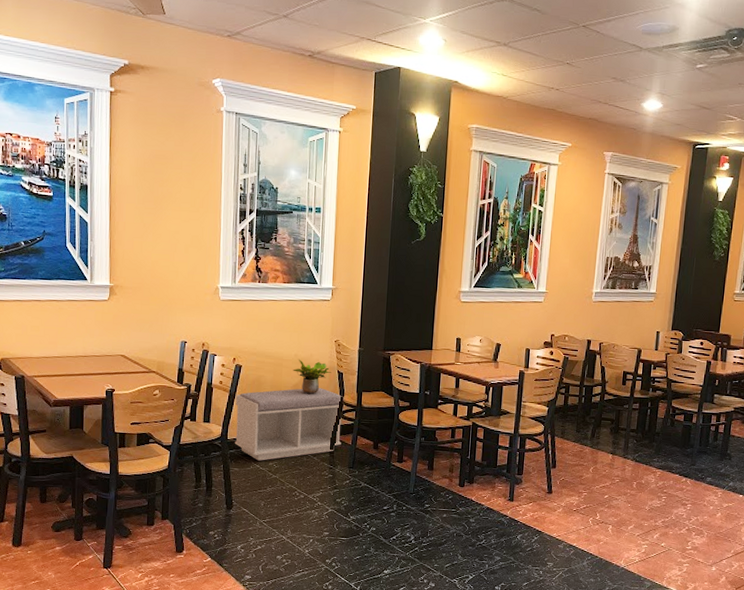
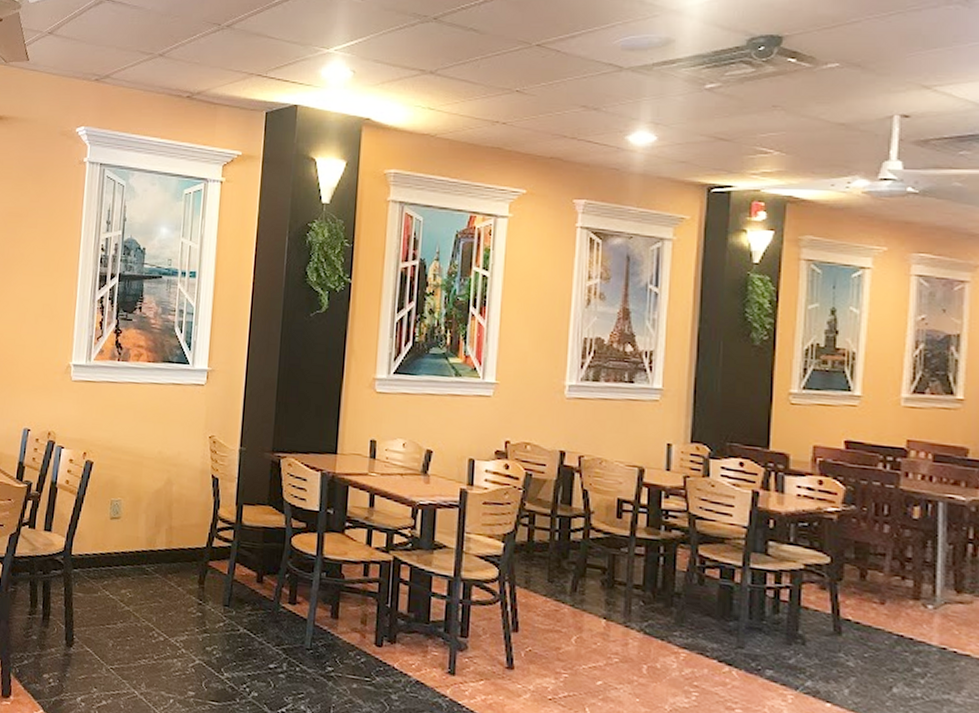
bench: present [234,388,342,461] -> none [79,495,216,587]
potted plant: present [293,359,332,393] -> none [155,457,204,503]

